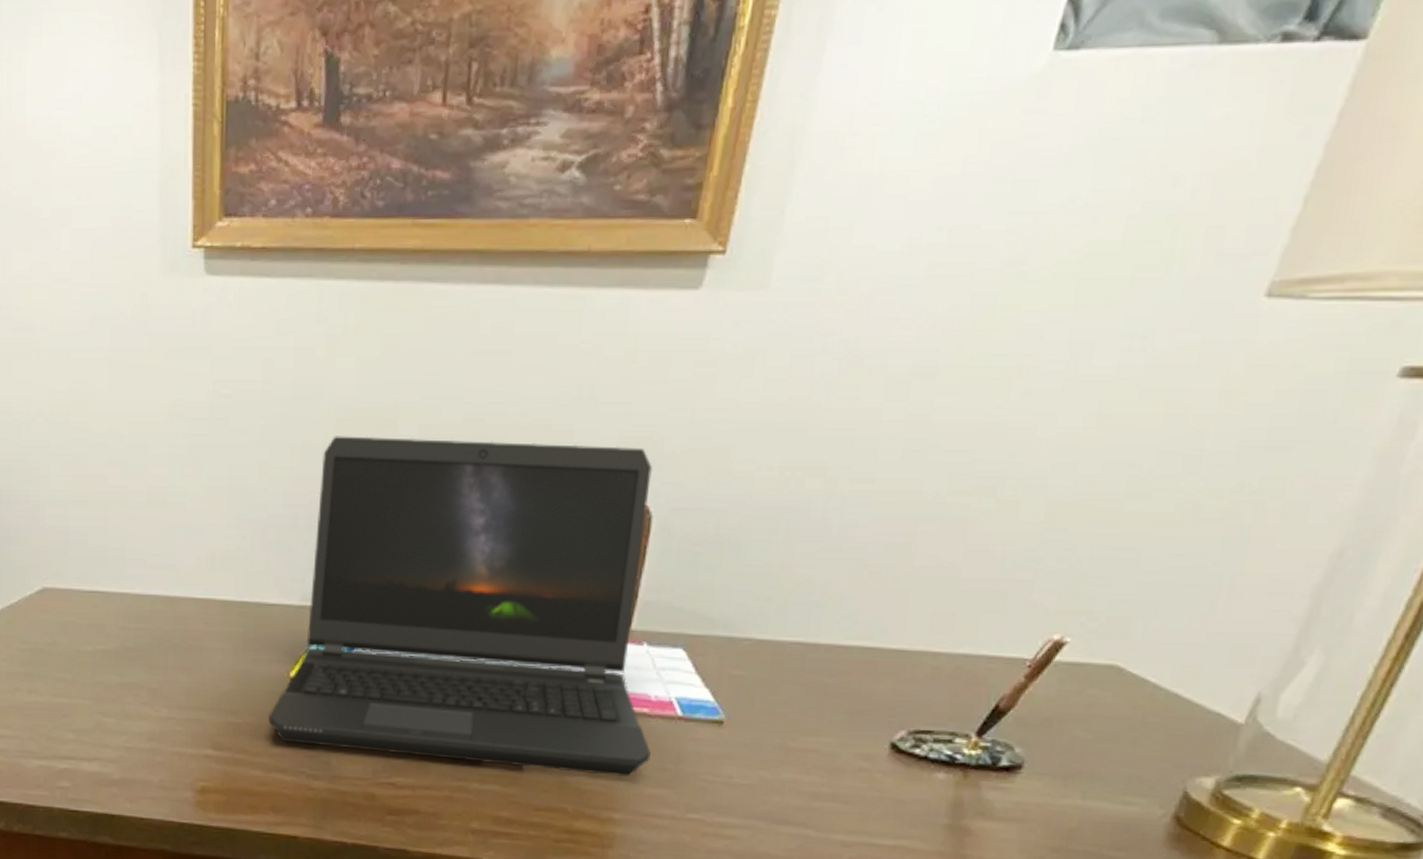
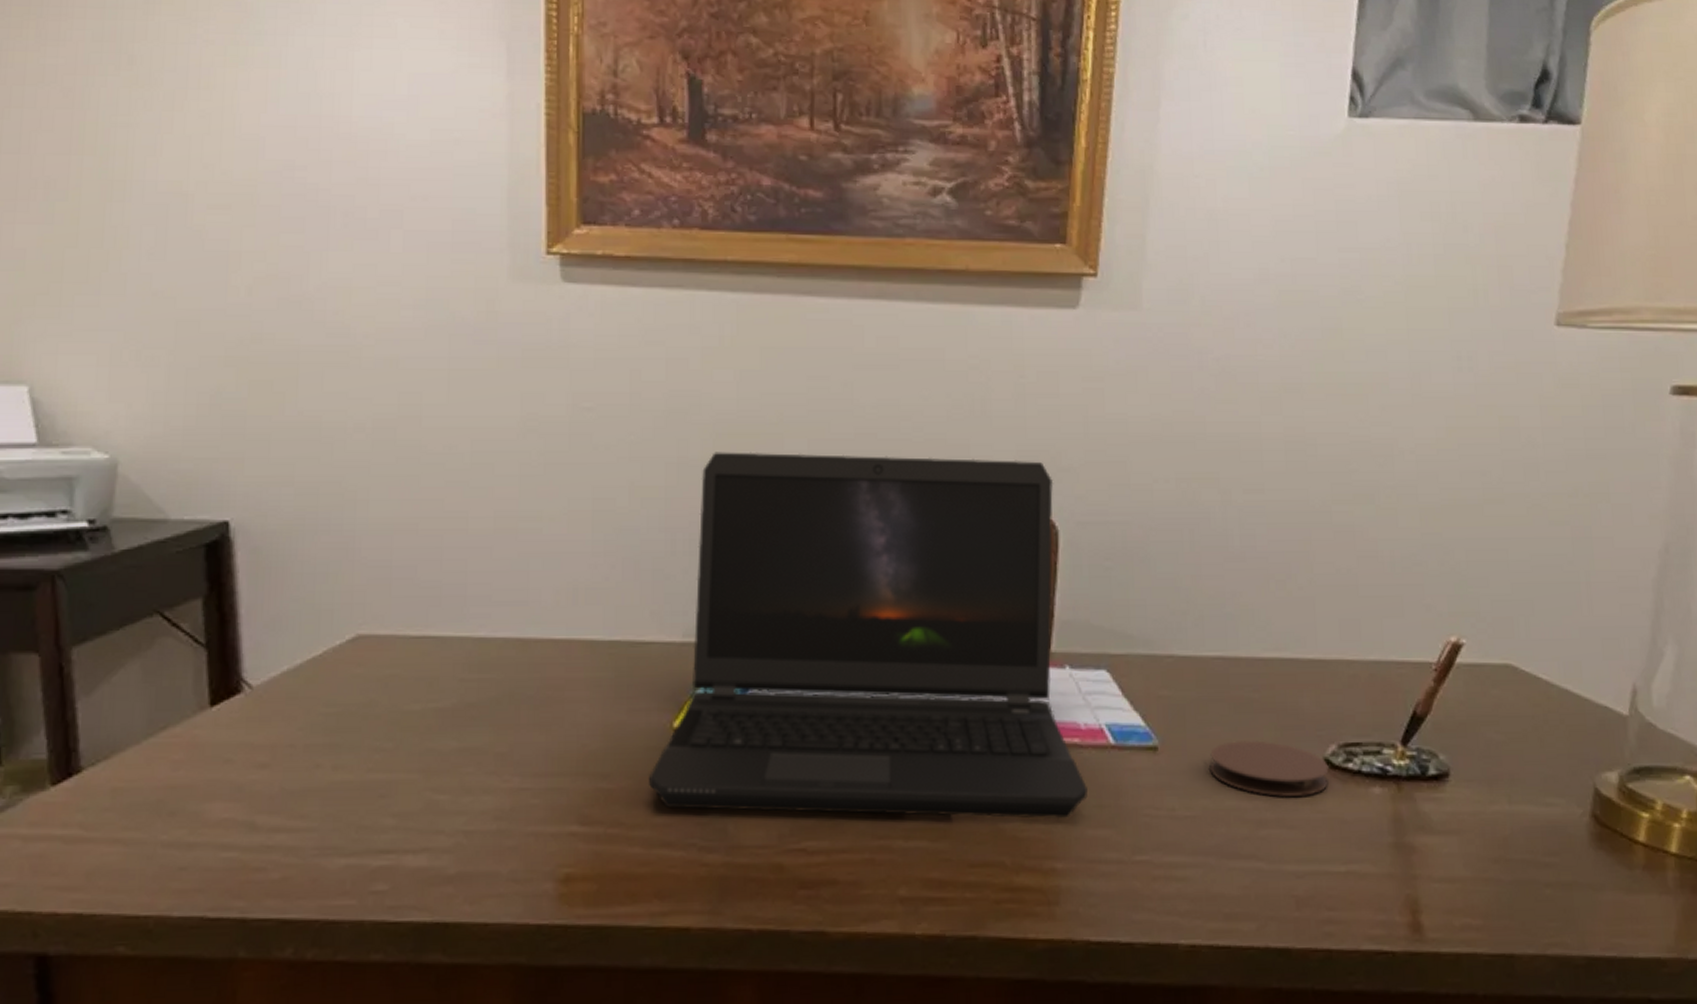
coaster: none [772,721,895,776] -> present [1209,740,1329,798]

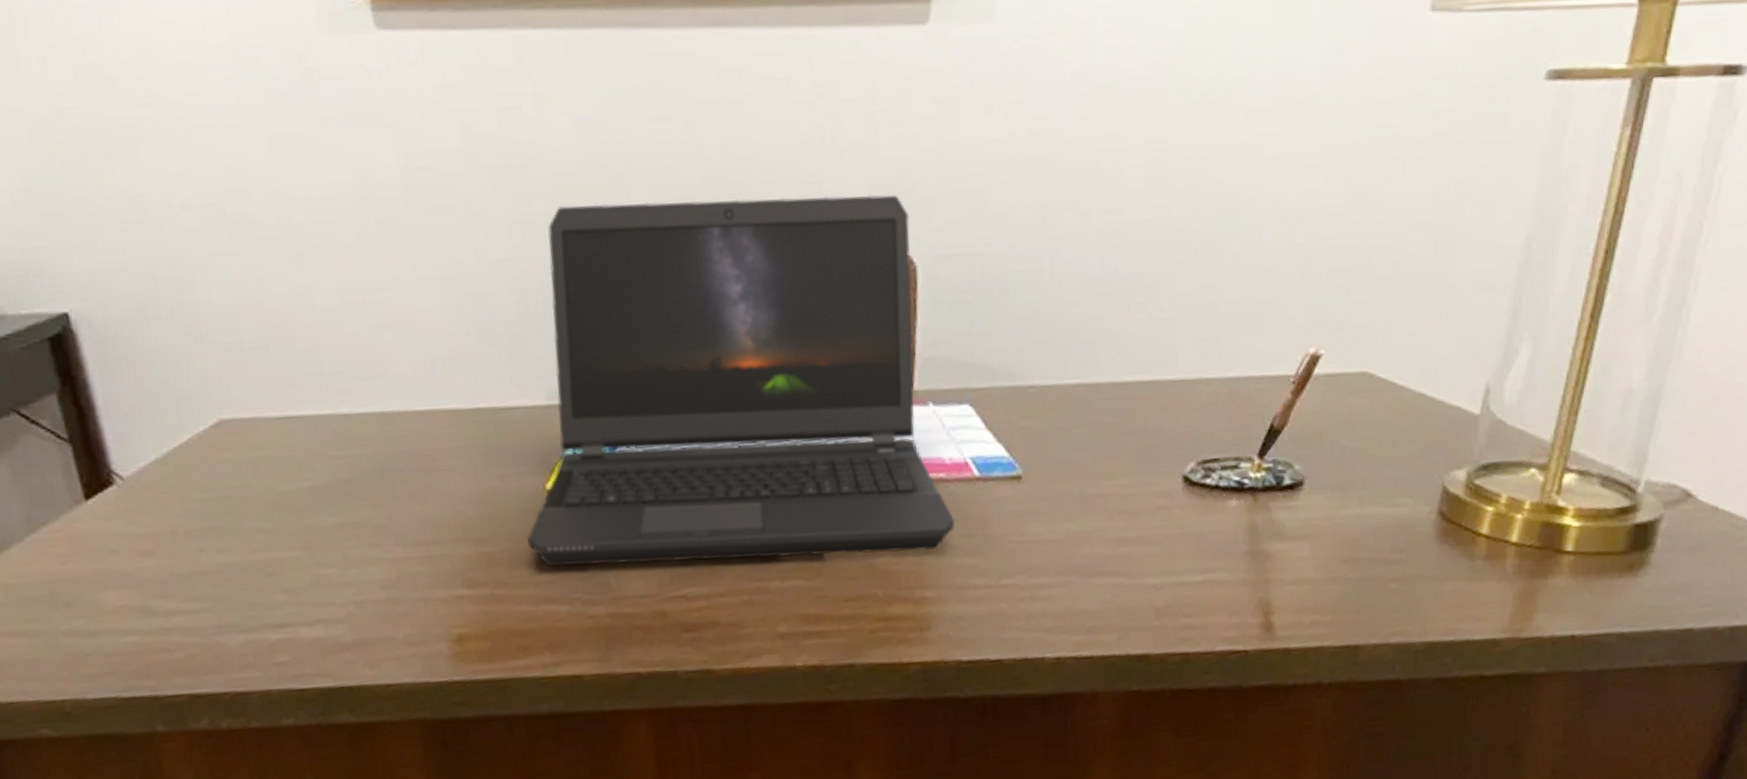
coaster: present [1209,740,1329,798] -> none [1072,463,1188,516]

